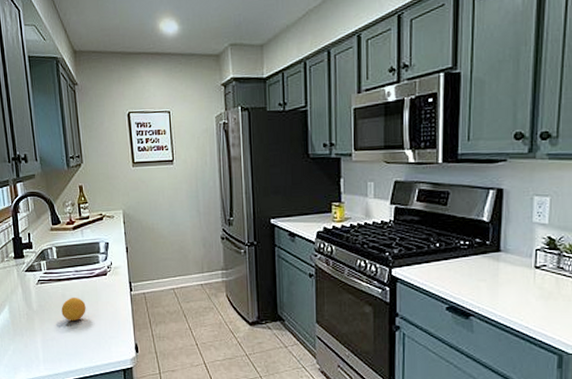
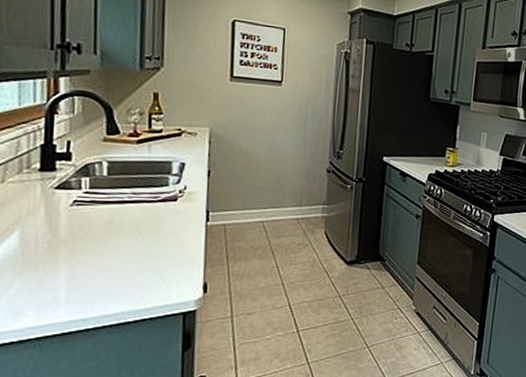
fruit: present [61,298,86,322] -> none [103,225,142,254]

